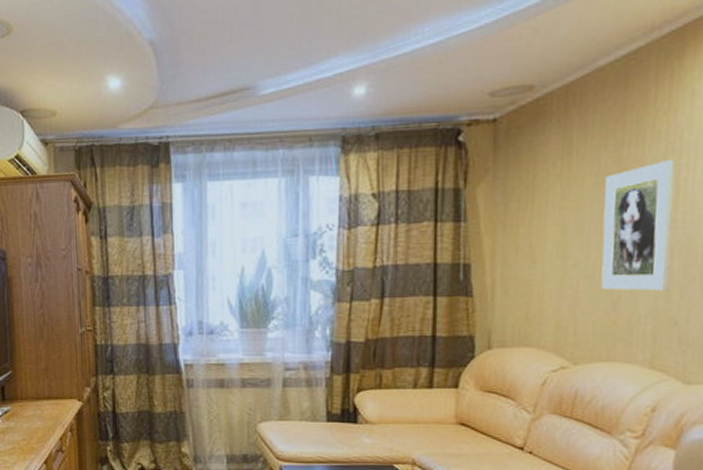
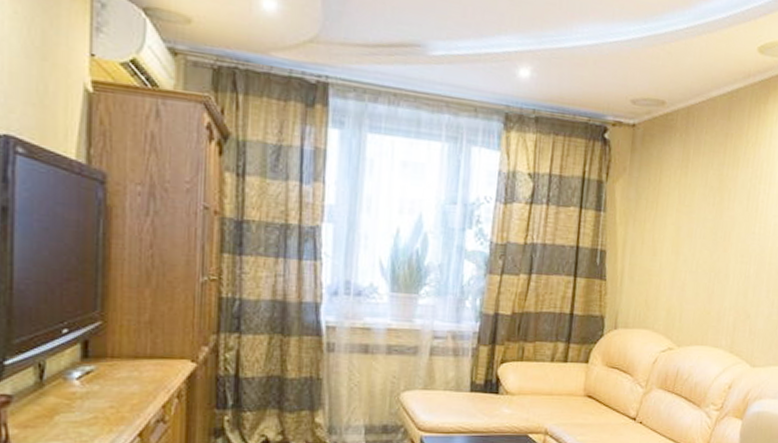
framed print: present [601,159,675,291] -> none [701,183,757,290]

